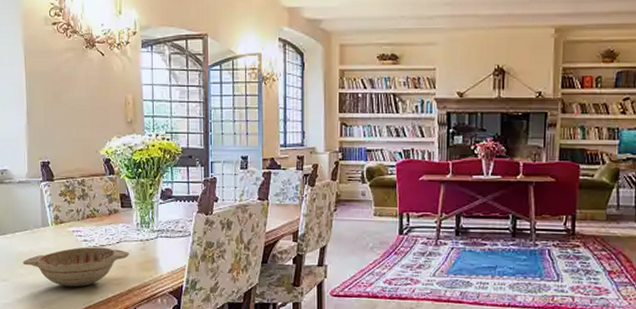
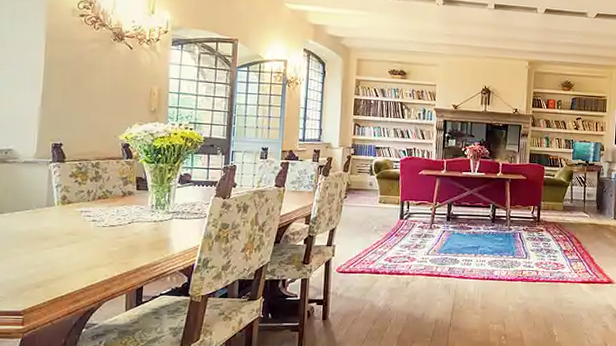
decorative bowl: present [22,247,130,287] -> none [19,227,142,266]

